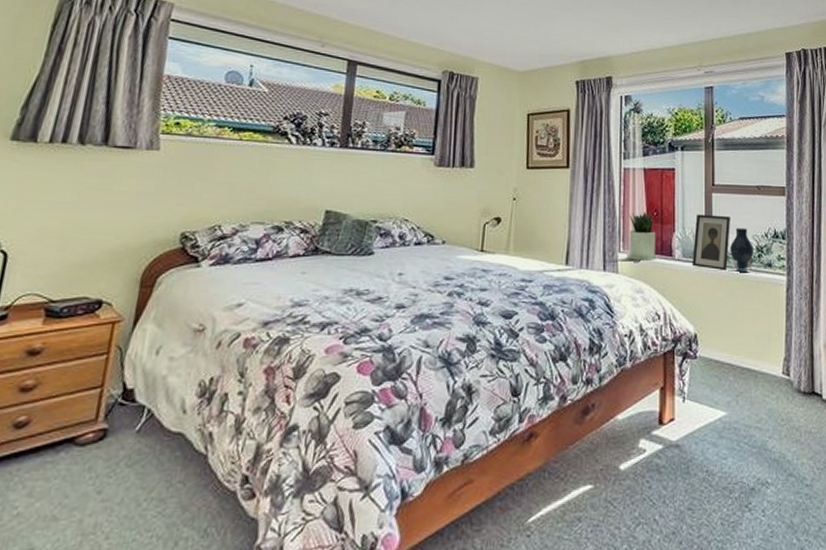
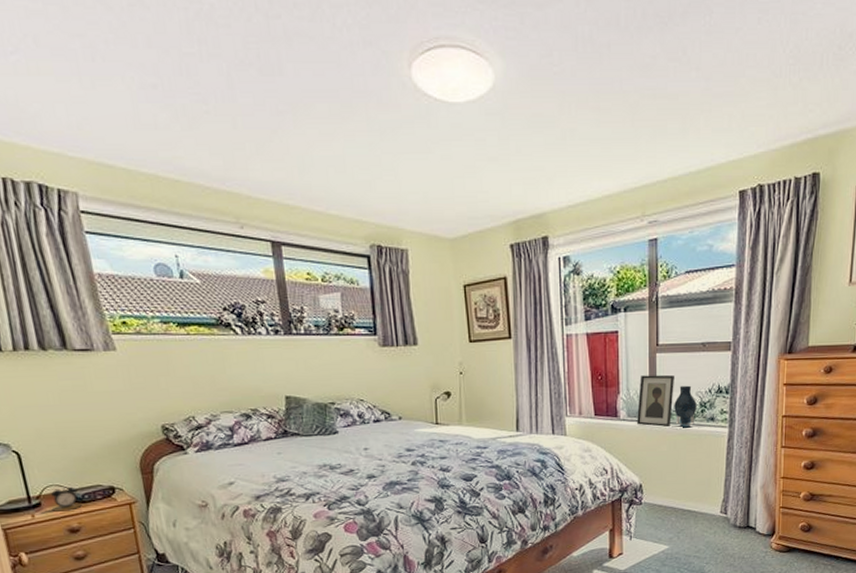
alarm clock: none [18,295,58,327] -> present [51,485,82,512]
planter: present [627,211,658,261] -> none [574,376,604,423]

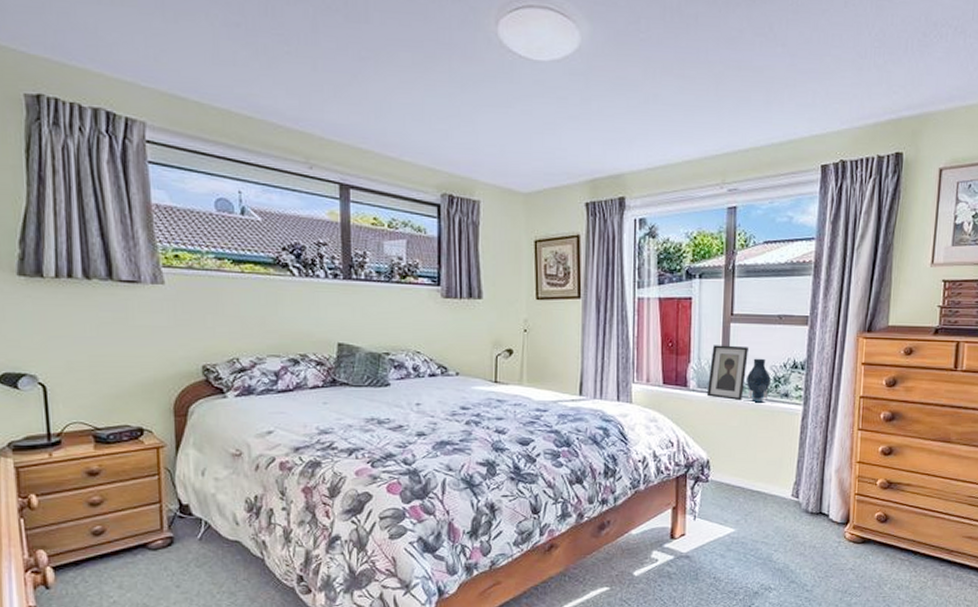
alarm clock: present [51,485,82,512] -> none [73,423,105,452]

